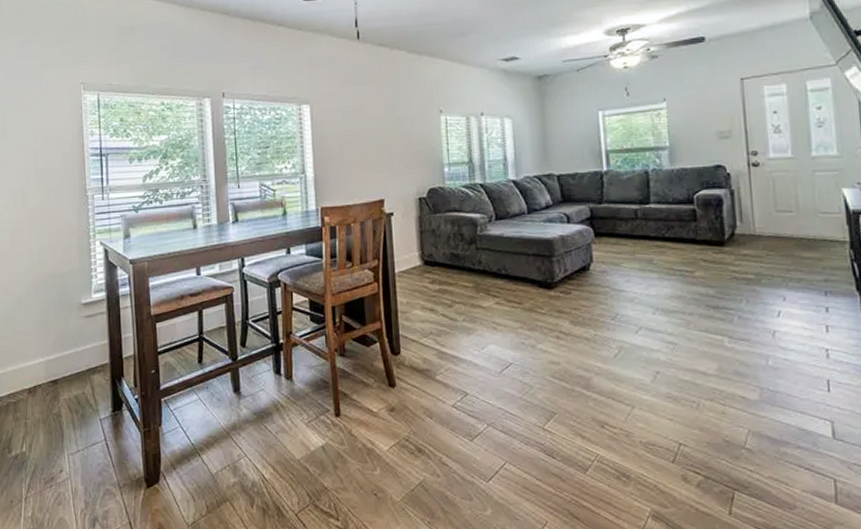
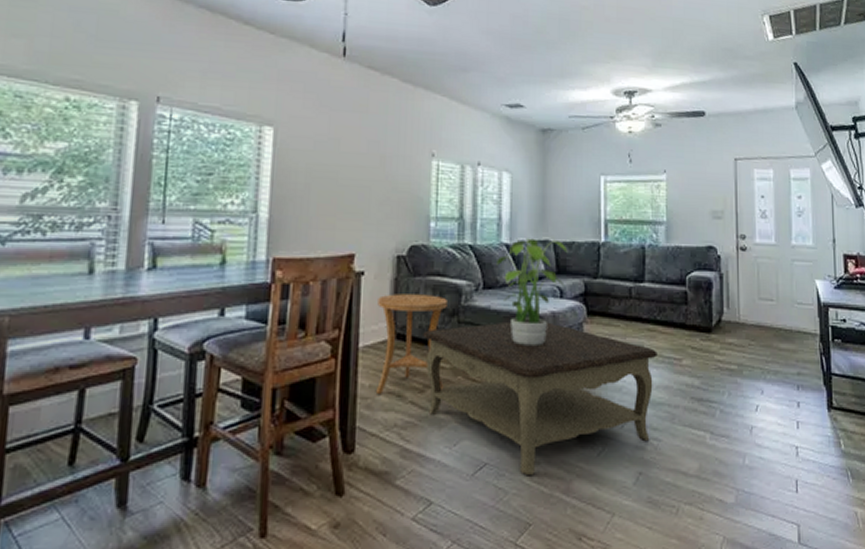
side table: none [406,227,469,309] -> present [377,294,447,394]
coffee table: none [447,244,668,373] -> present [423,322,657,475]
potted plant: none [506,172,572,266] -> present [496,238,568,347]

